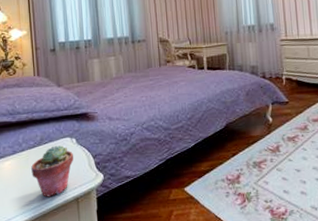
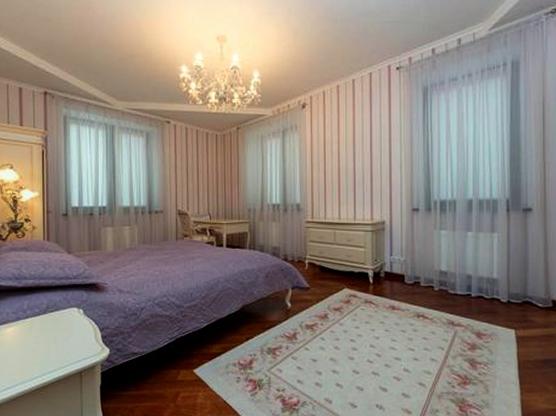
potted succulent: present [31,145,74,197] -> none [35,315,79,368]

